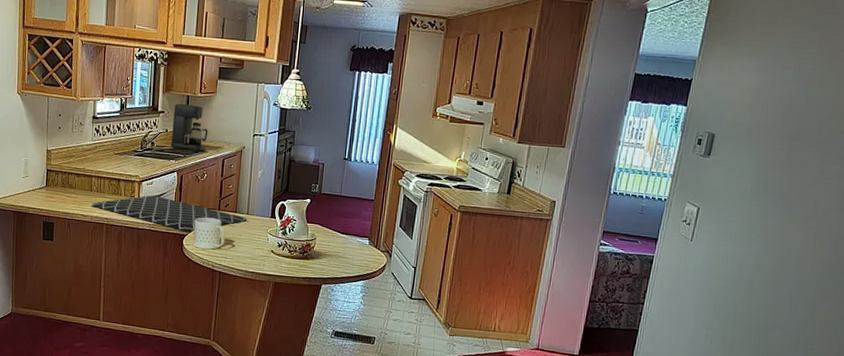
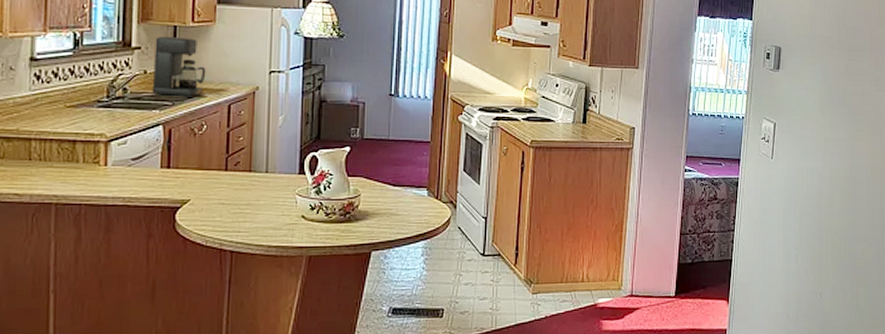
placemat: present [91,195,247,232] -> none [30,159,267,202]
mug: present [193,217,226,250] -> none [190,181,238,223]

